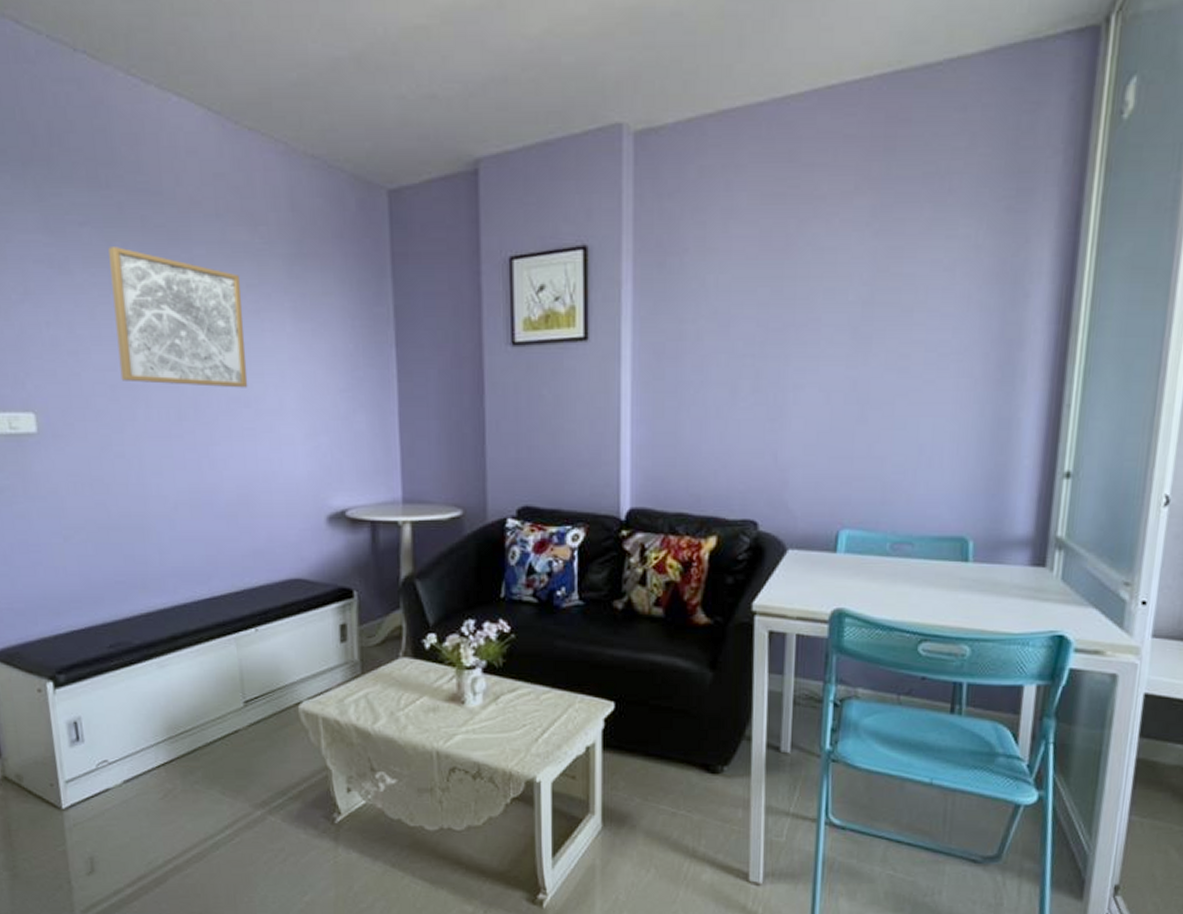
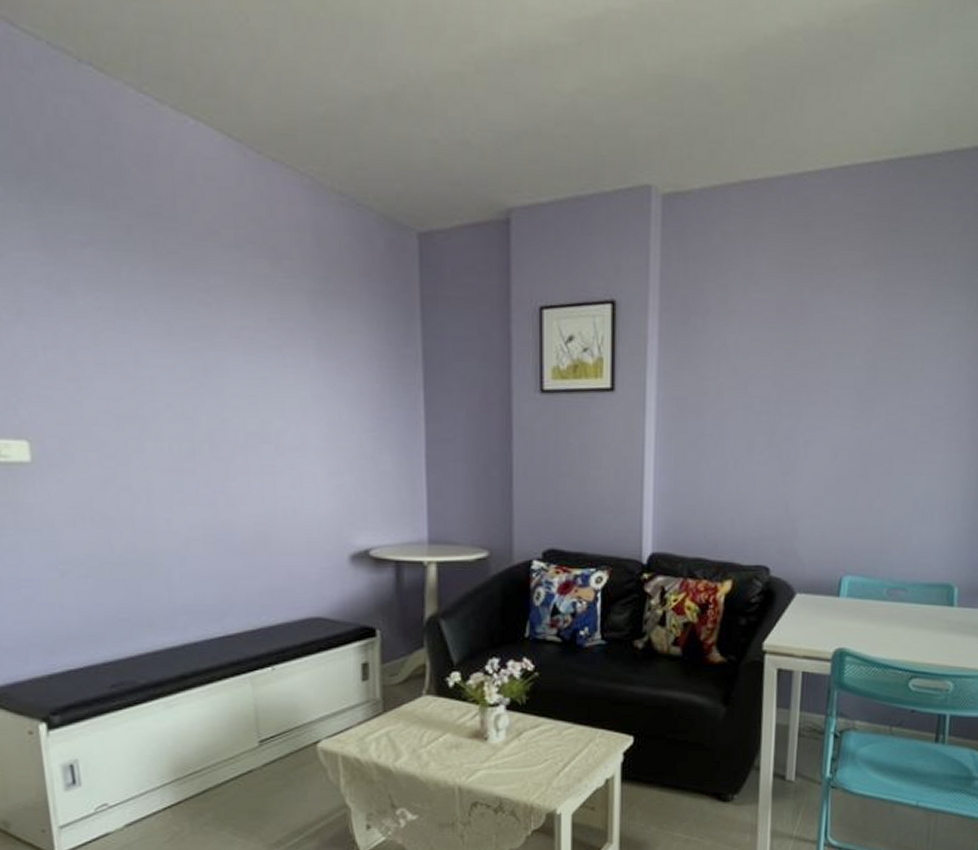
wall art: present [108,247,248,388] -> none [115,270,268,424]

